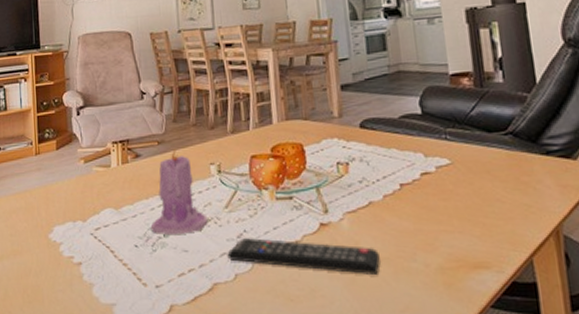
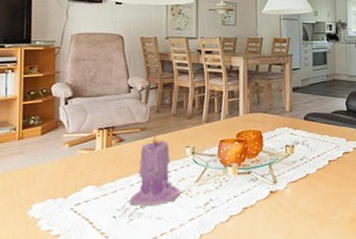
remote control: present [227,238,381,276] -> none [195,205,311,228]

